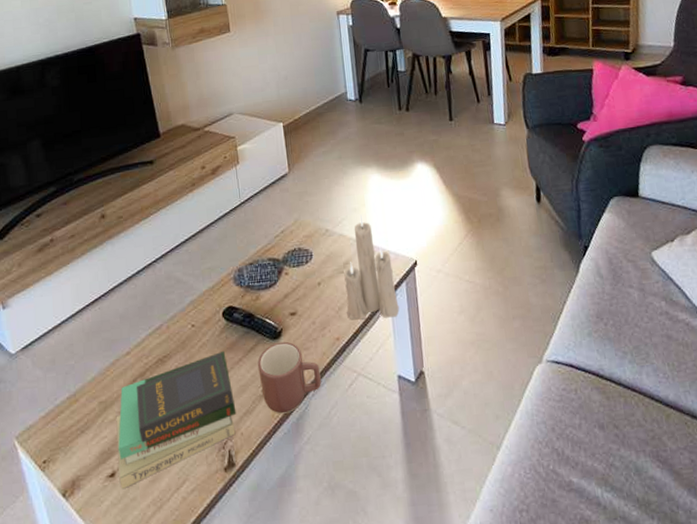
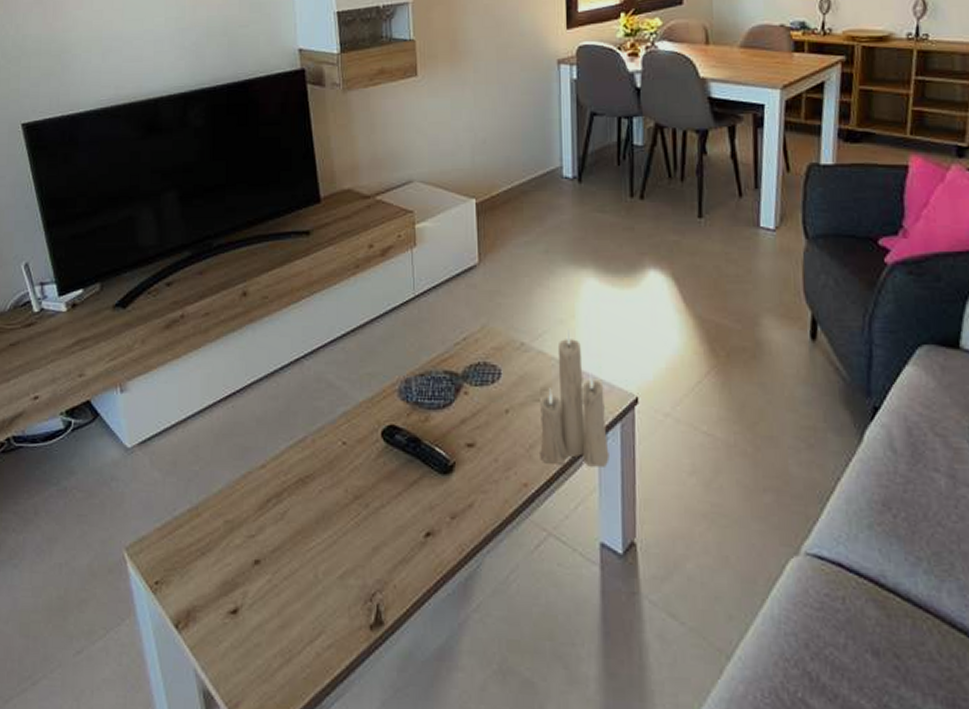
books: present [116,350,237,489] -> none [242,479,390,630]
mug: present [258,341,322,414] -> none [421,478,500,570]

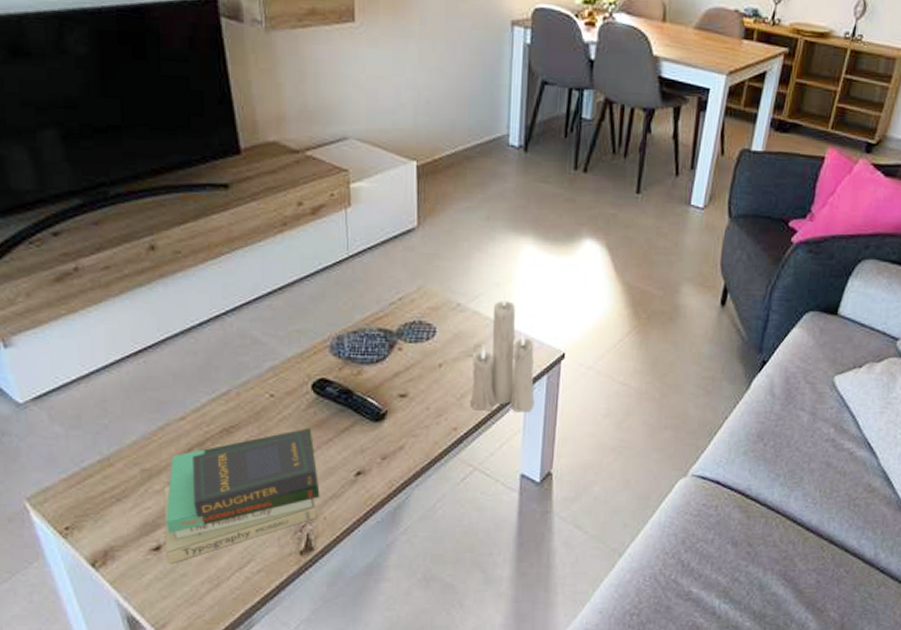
books: none [242,479,390,630] -> present [163,427,320,563]

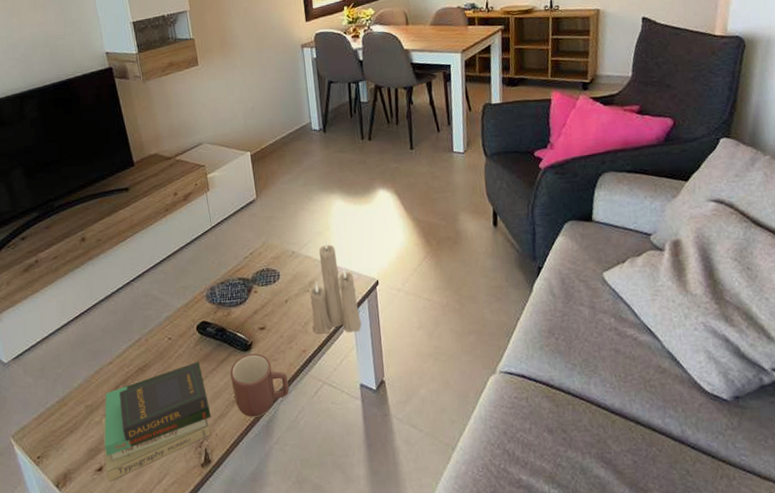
mug: none [352,425,429,502] -> present [230,353,289,418]

